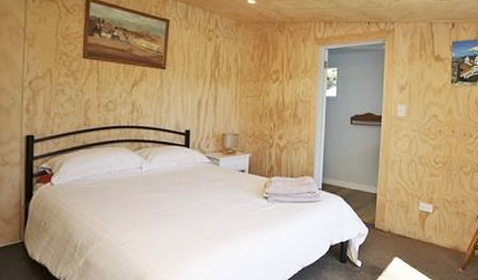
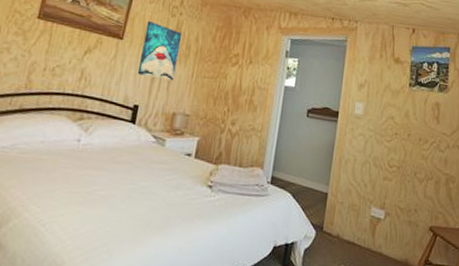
wall art: none [184,48,221,105] -> present [137,21,183,82]

